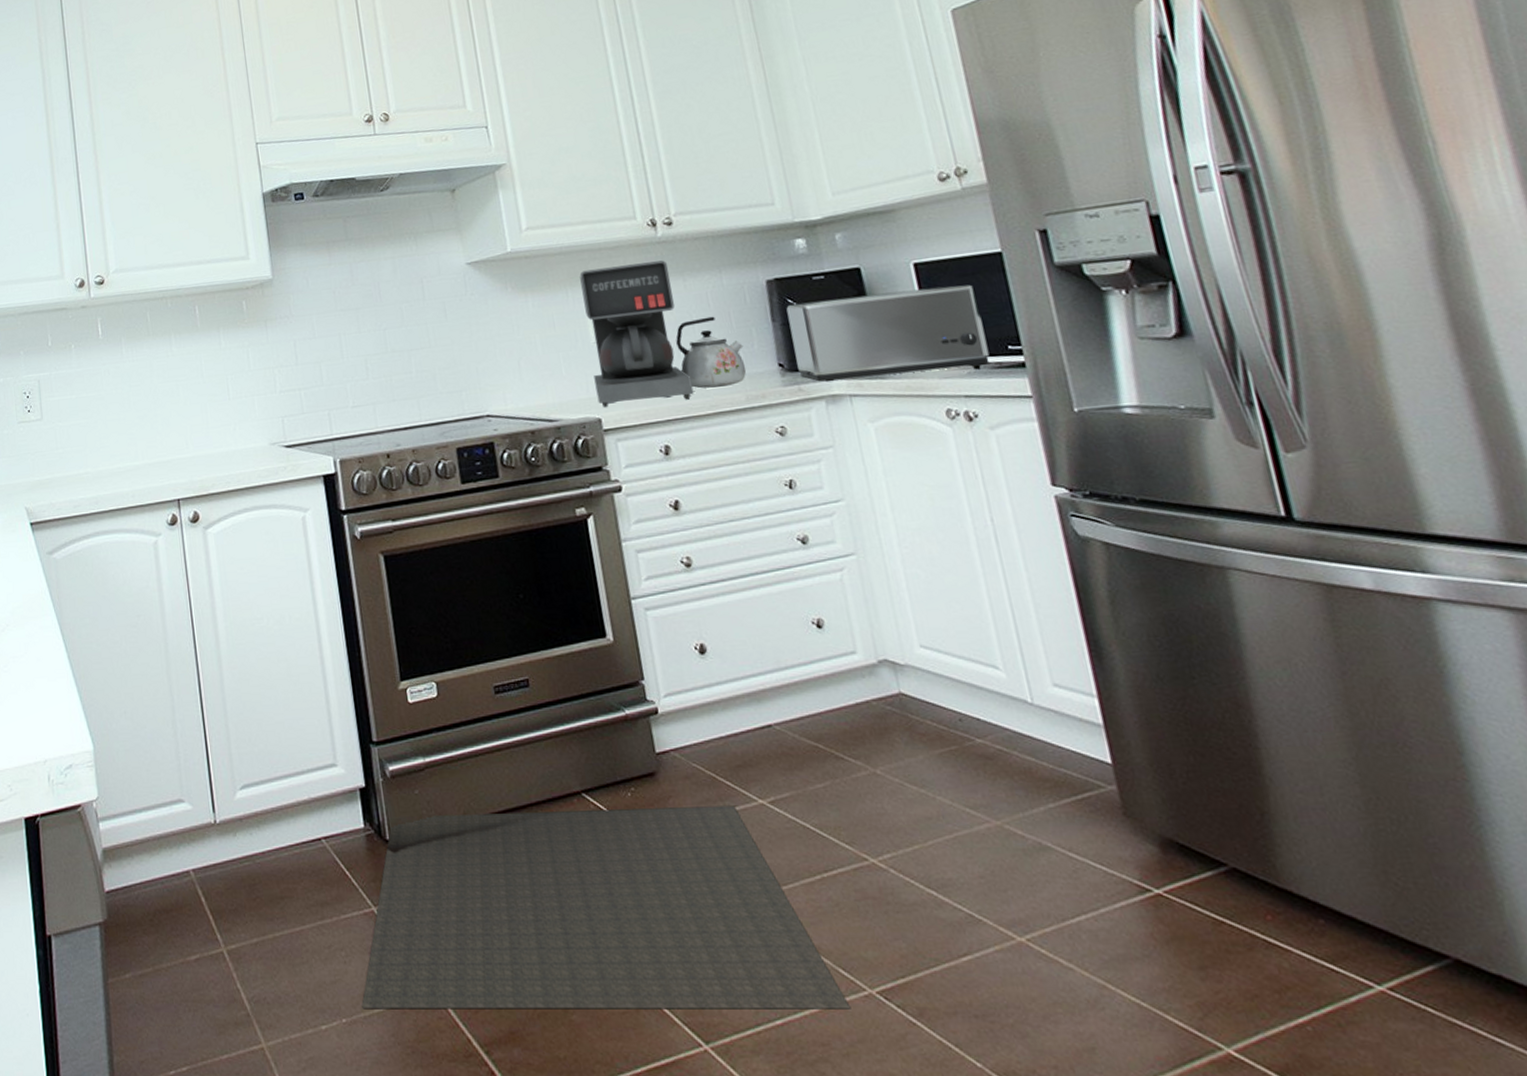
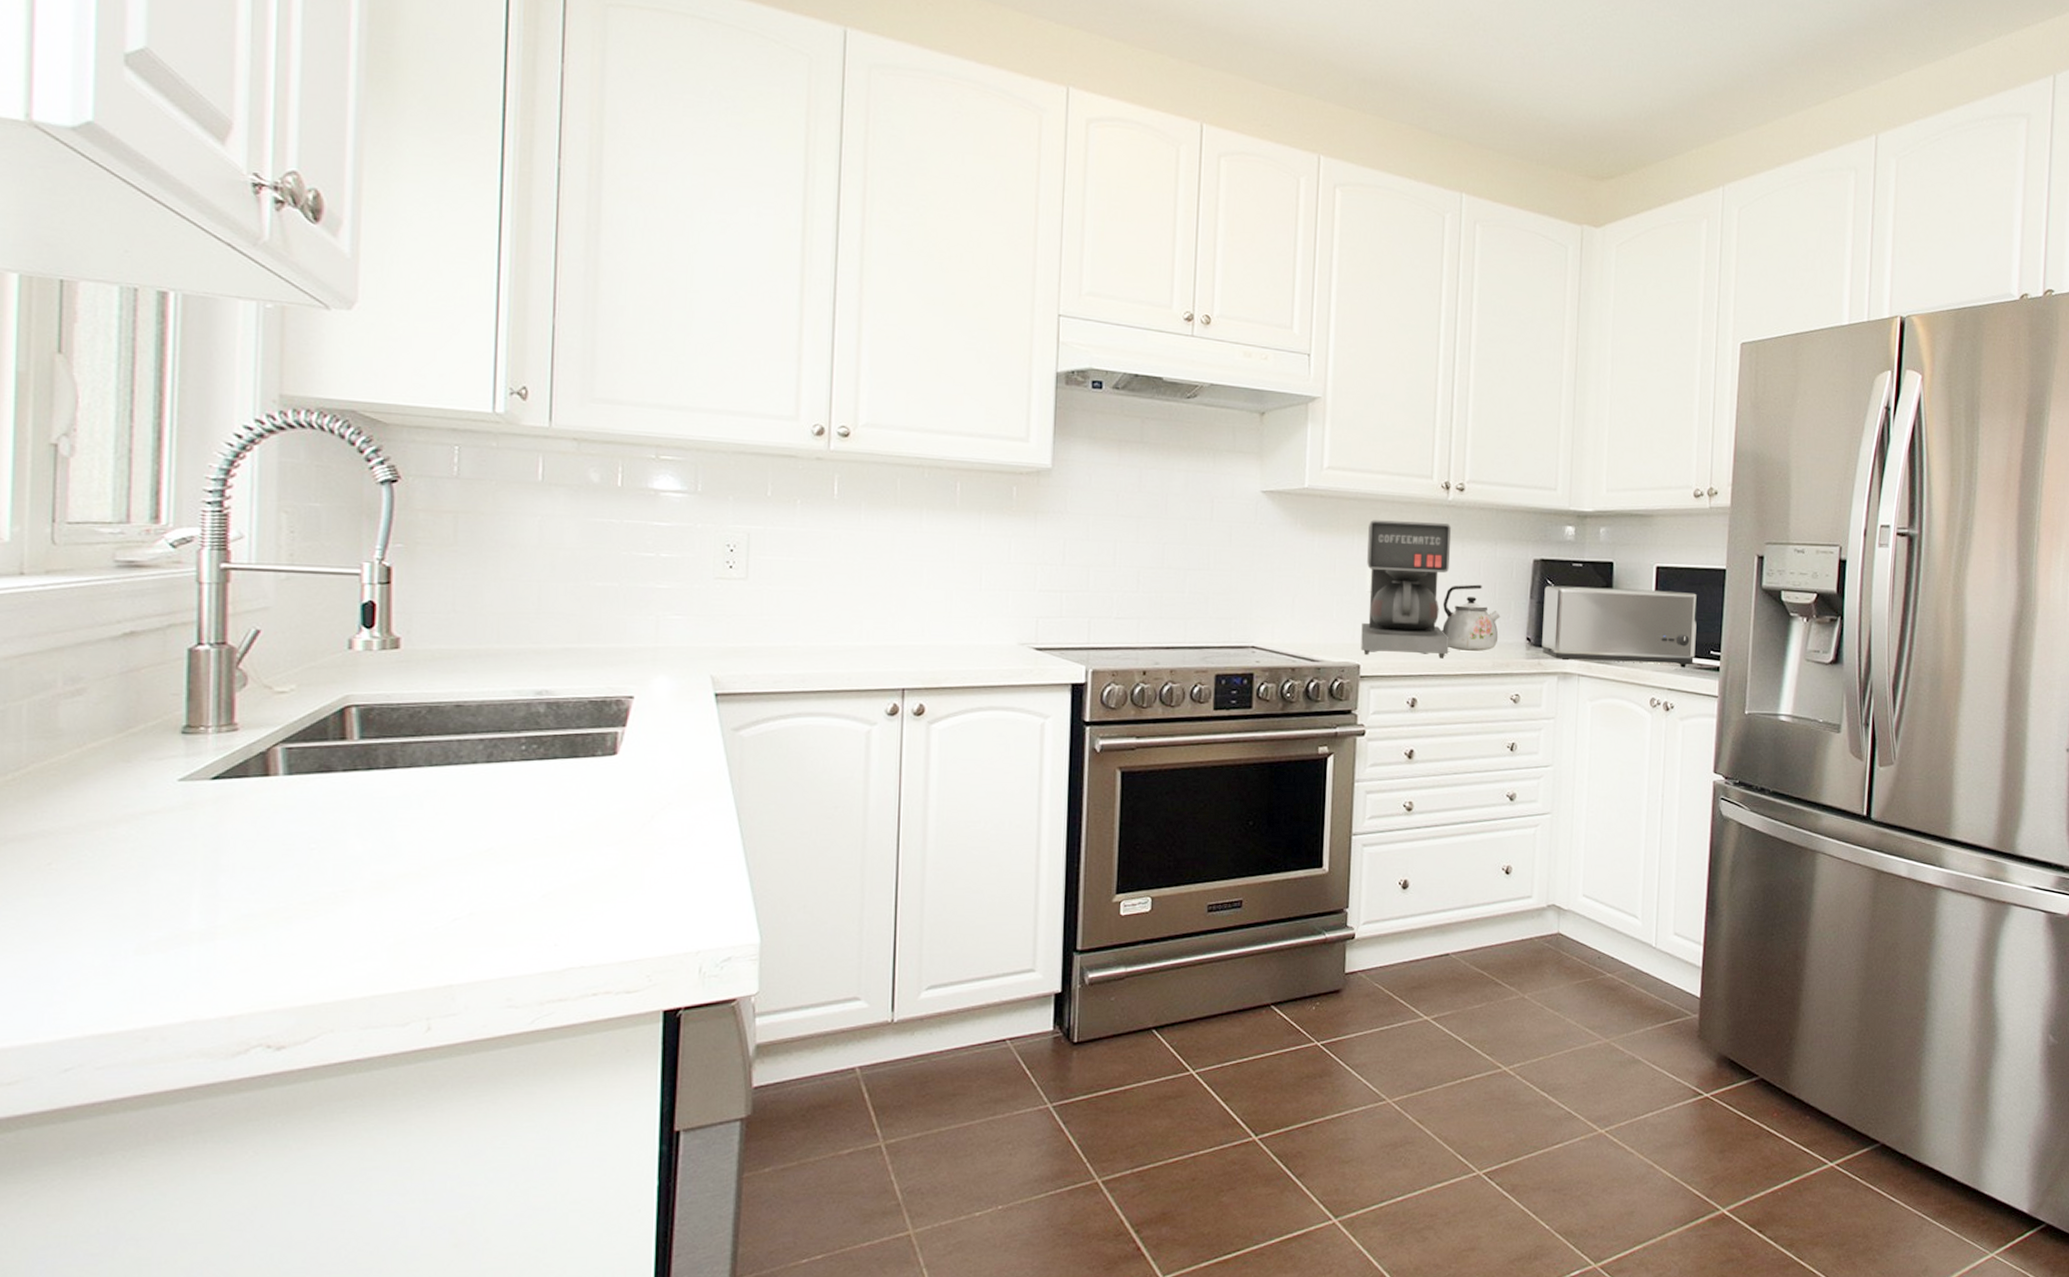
doormat: present [362,805,851,1009] -> none [1021,1020,1460,1196]

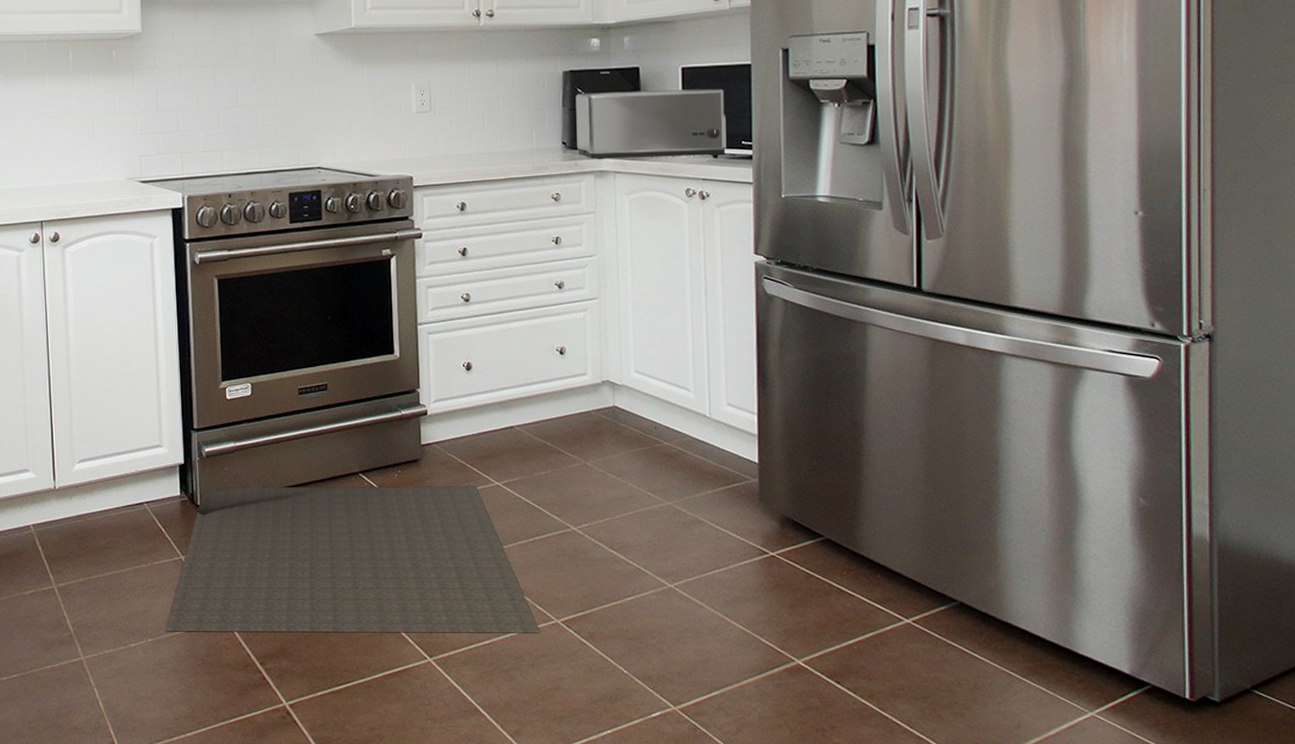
doormat: none [1021,1020,1460,1196] -> present [165,486,541,634]
coffee maker: present [1360,520,1452,659] -> none [410,47,491,168]
kettle: present [1442,584,1501,651] -> none [483,98,537,158]

